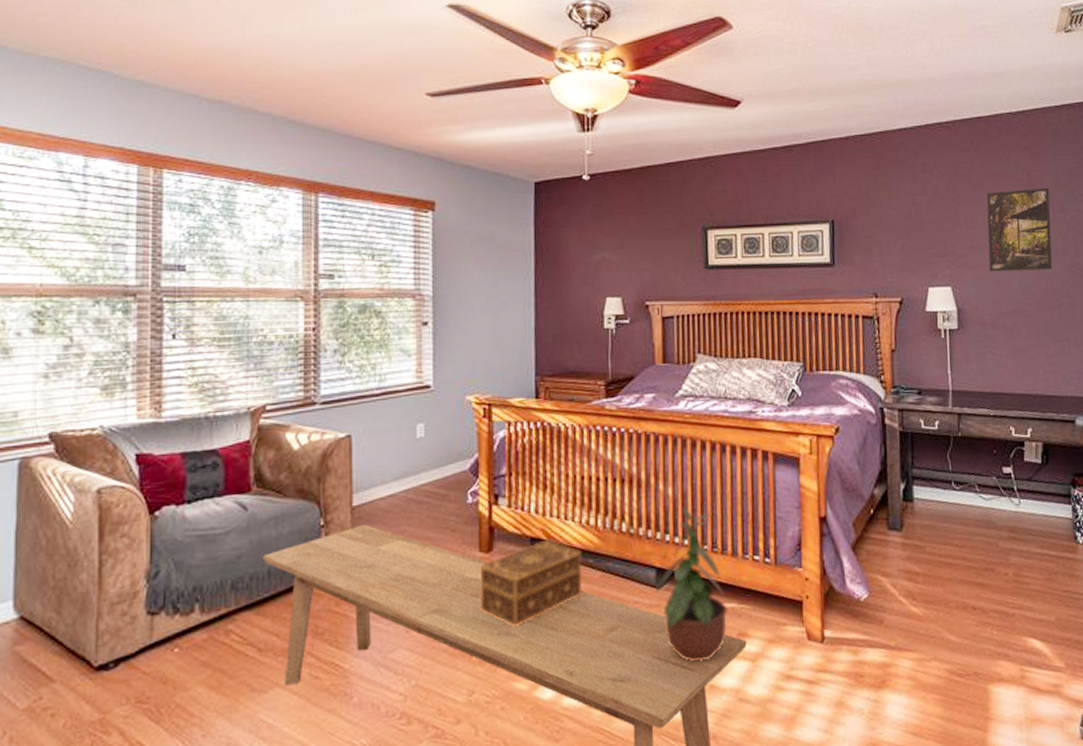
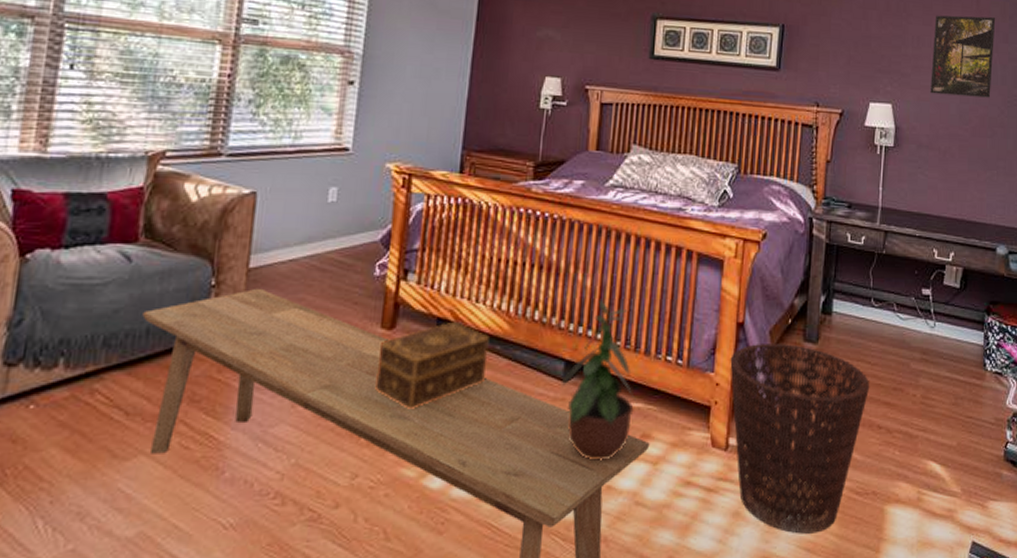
basket: none [817,533,960,719] -> present [730,342,870,534]

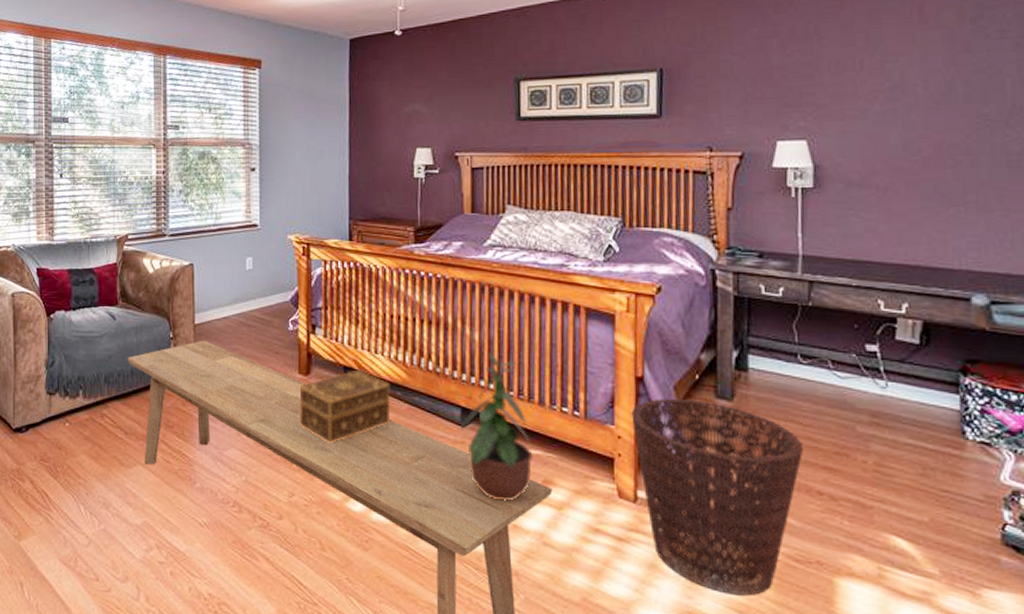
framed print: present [930,15,996,98] -> none [858,25,950,124]

